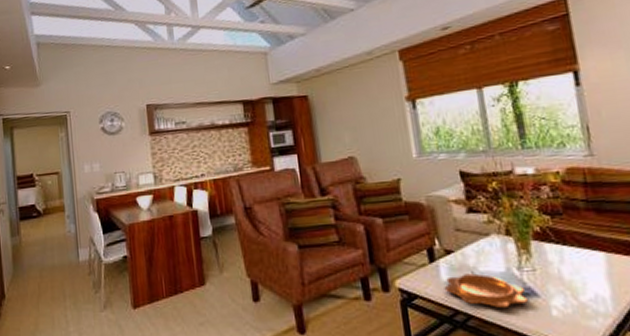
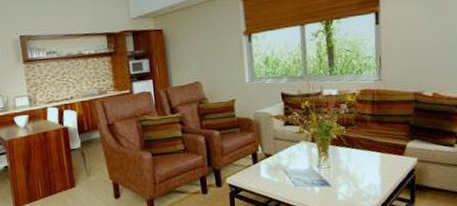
decorative bowl: present [444,273,529,308] -> none [262,171,323,195]

